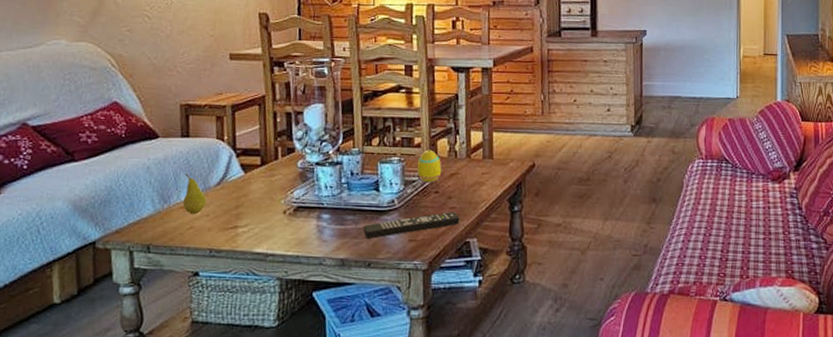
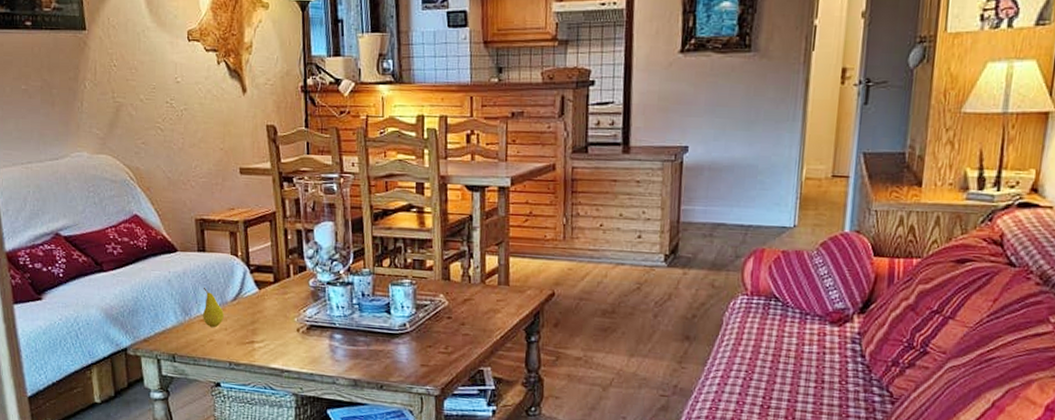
remote control: present [362,211,460,239] -> none [374,338,473,361]
egg: present [417,150,442,182] -> none [429,273,455,307]

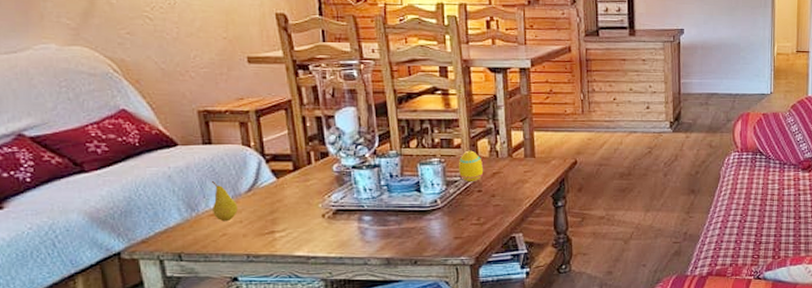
egg: none [429,273,455,307] -> present [458,150,484,181]

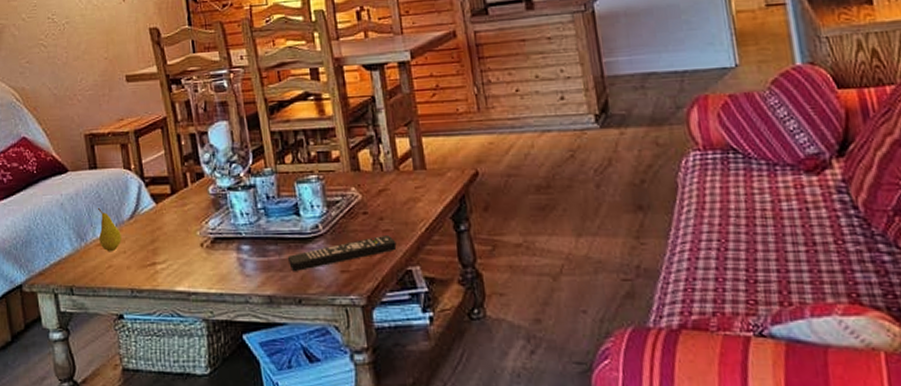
remote control: none [406,208,504,238] -> present [287,234,397,271]
egg: present [458,150,484,181] -> none [338,164,368,201]

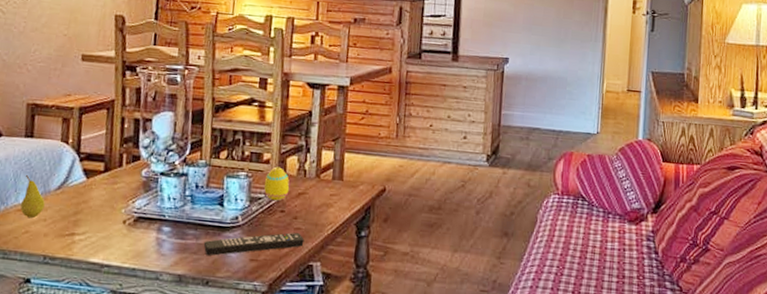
egg: none [338,164,368,201] -> present [264,166,290,200]

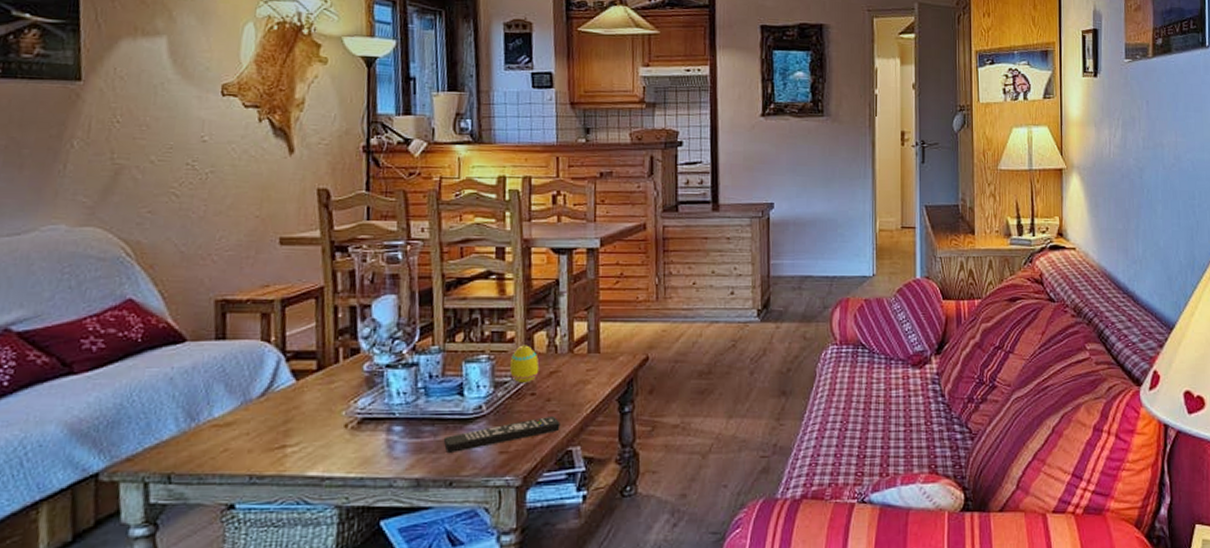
fruit: present [20,174,45,218] -> none [216,383,246,433]

